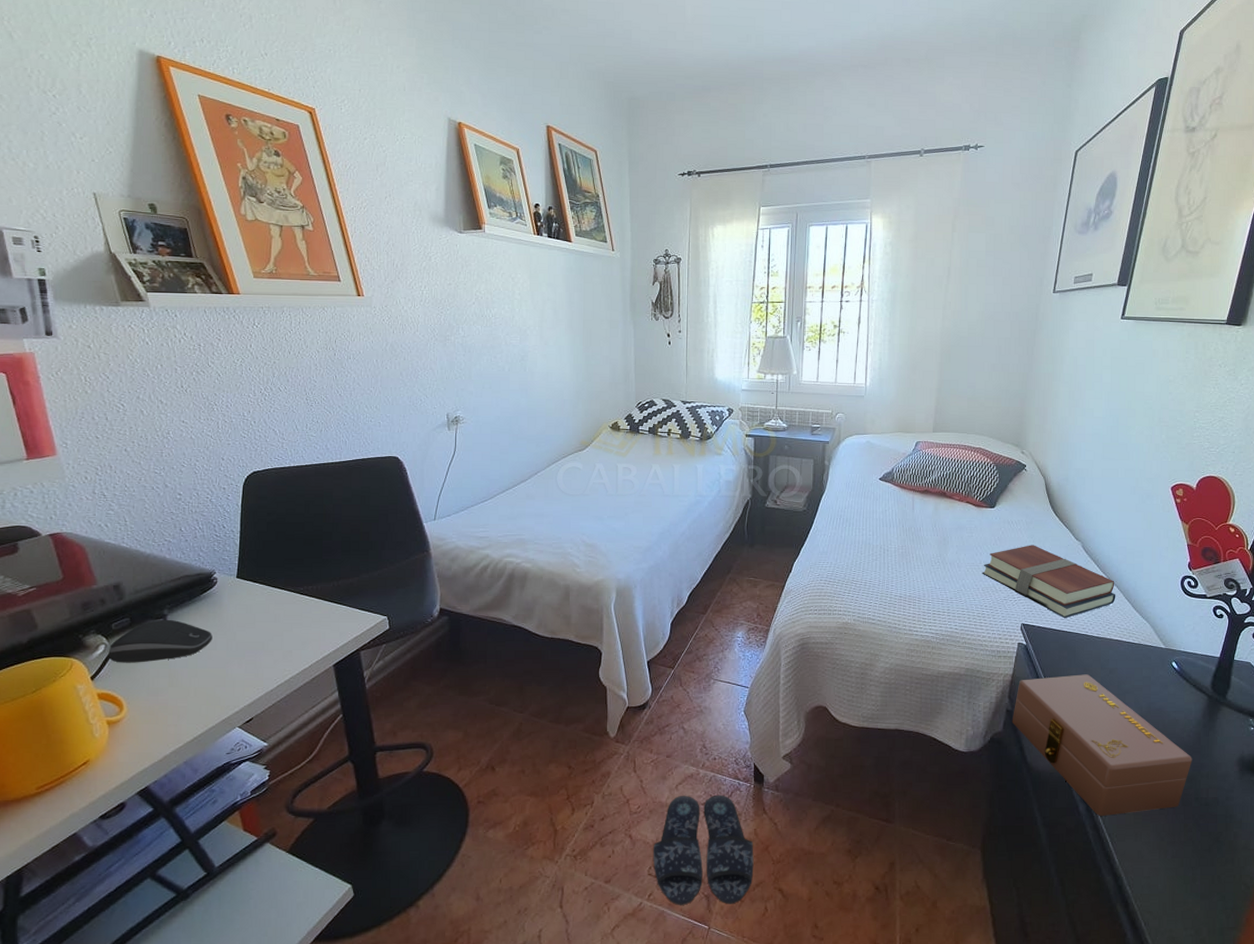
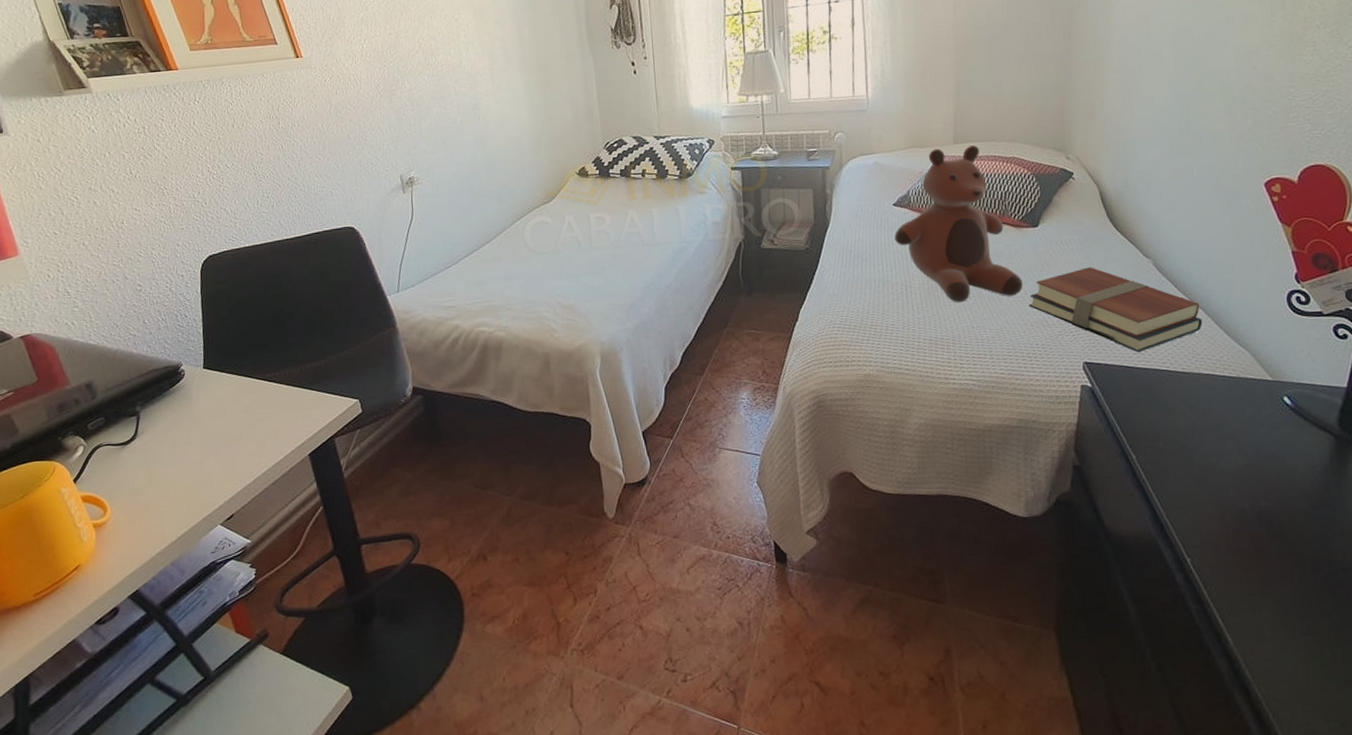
computer mouse: present [108,619,212,663] -> none [87,416,186,464]
slippers: present [653,794,754,905] -> none [668,577,784,702]
teddy bear: none [878,435,979,567] -> present [894,145,1023,303]
jewelry box: present [1012,674,1192,816] -> none [1081,418,1320,587]

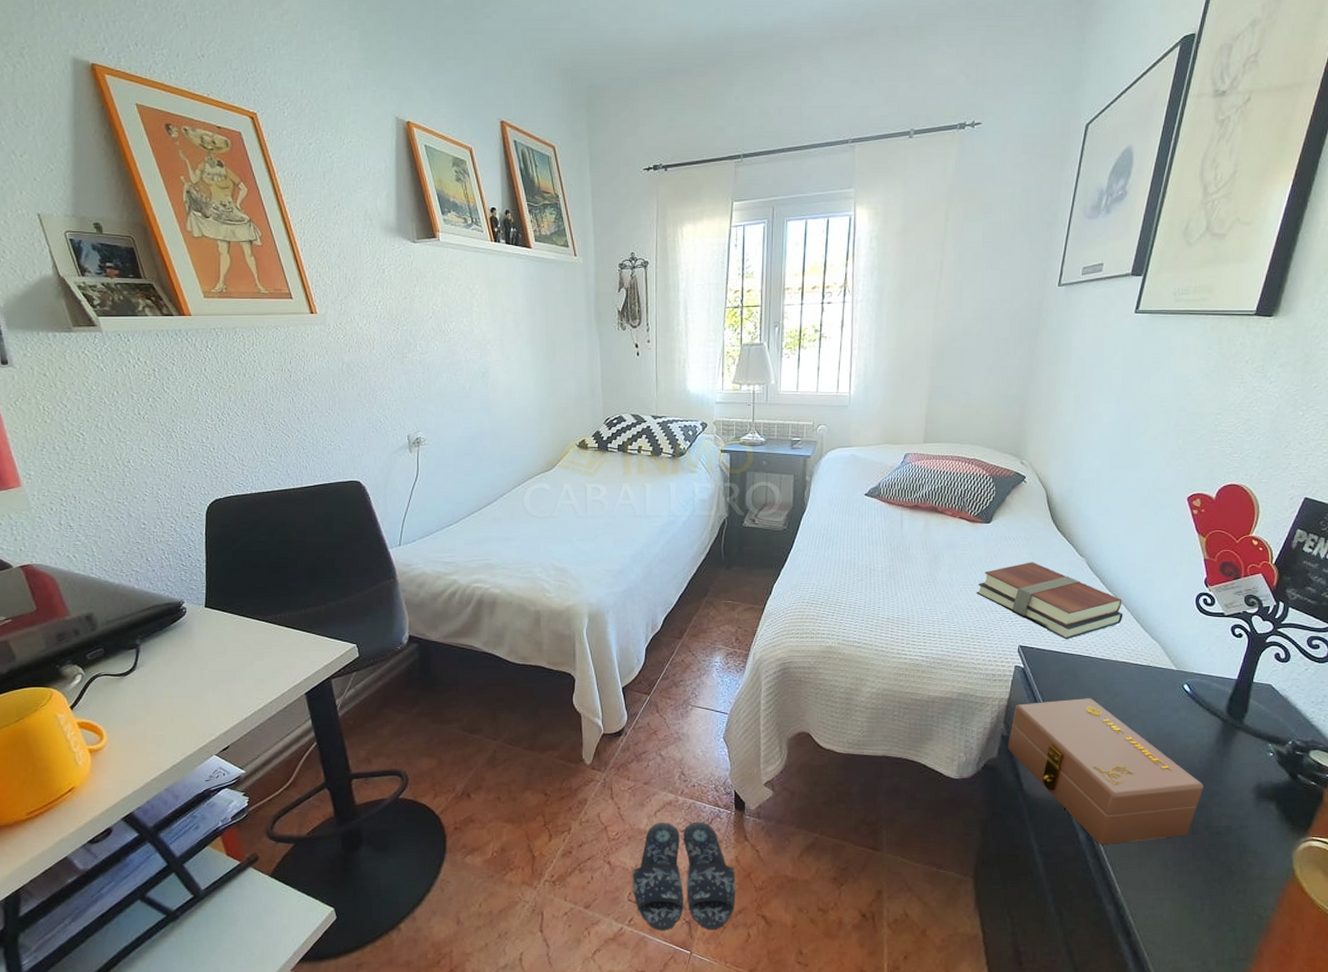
slippers: none [668,577,784,702] -> present [633,821,736,931]
teddy bear: present [894,145,1023,303] -> none [864,446,973,587]
jewelry box: none [1081,418,1320,587] -> present [1007,698,1204,844]

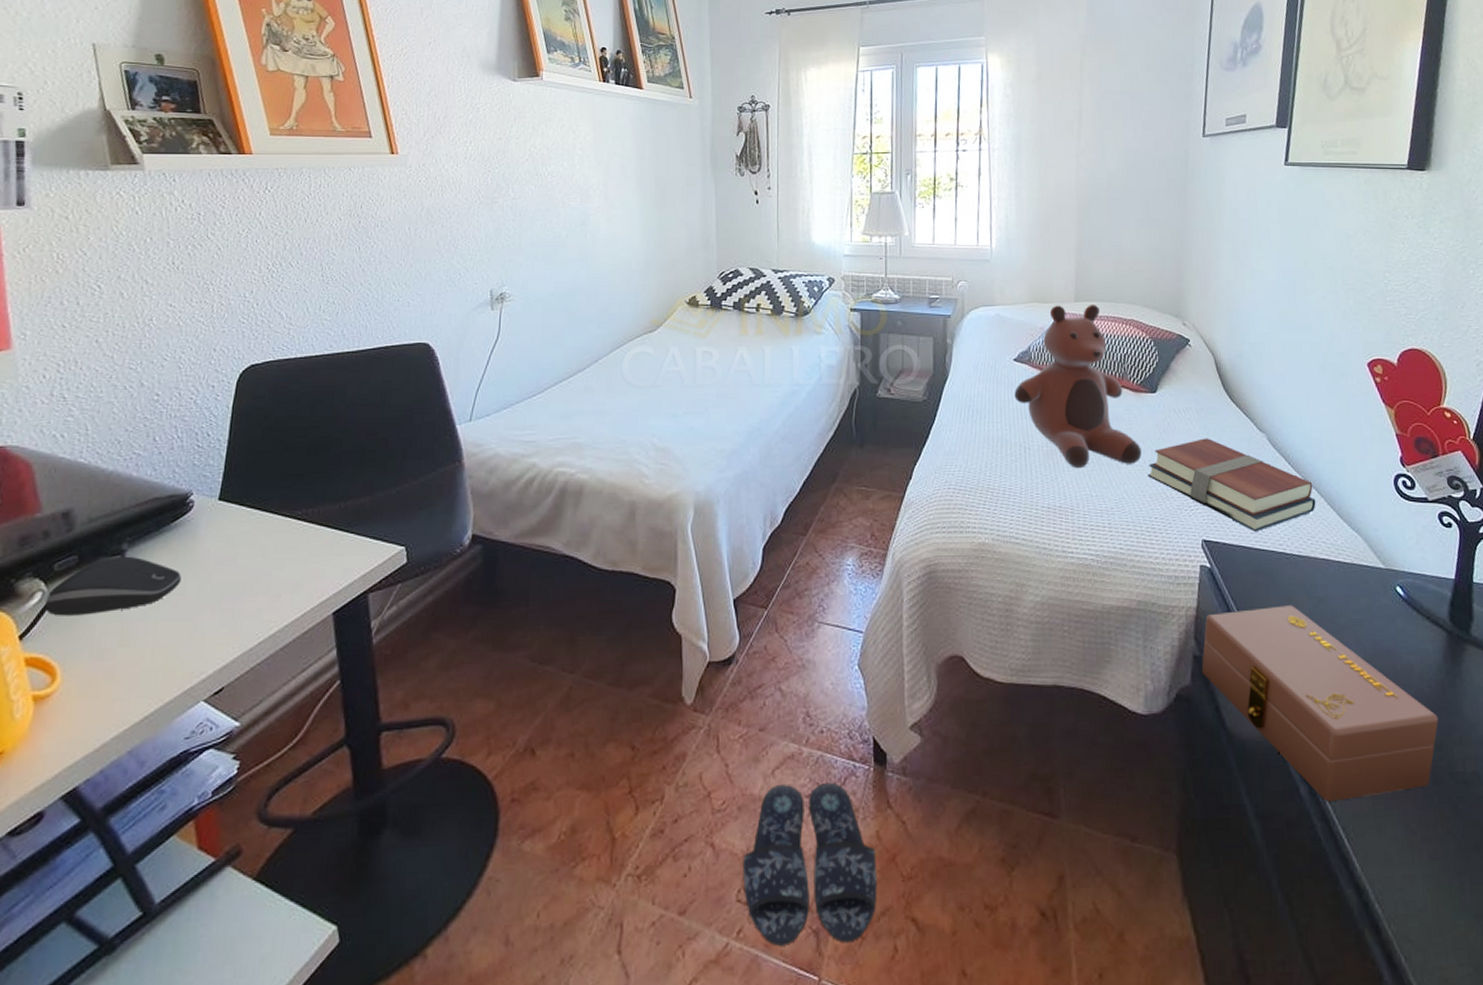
computer mouse: none [85,649,185,693] -> present [45,556,181,616]
teddy bear: none [864,446,973,587] -> present [1014,305,1142,469]

